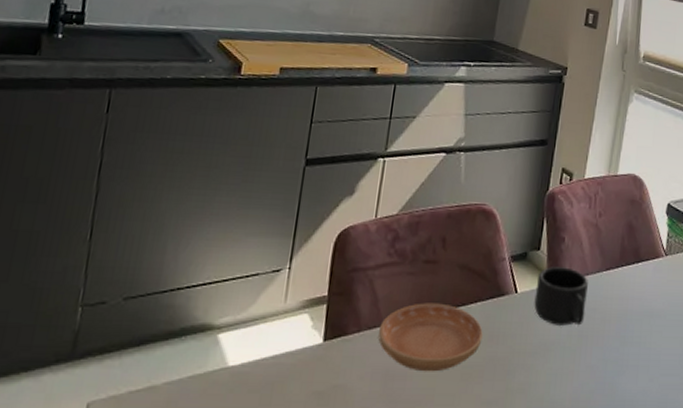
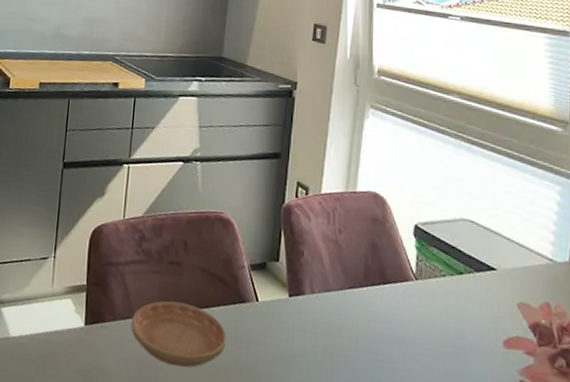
mug: present [534,267,588,326] -> none [276,279,331,341]

